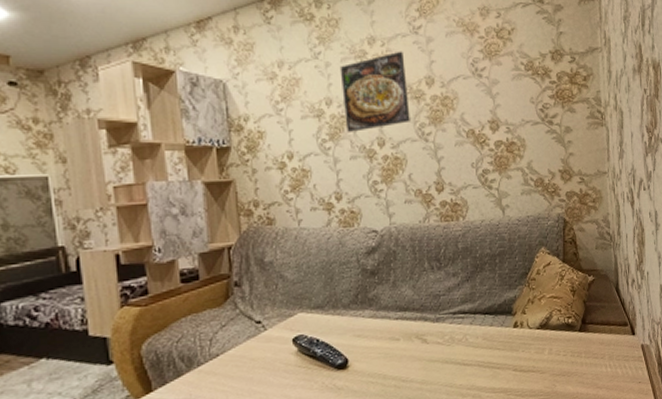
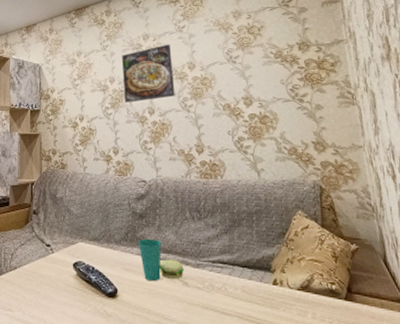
cup: none [369,297,422,345] -> present [137,238,184,282]

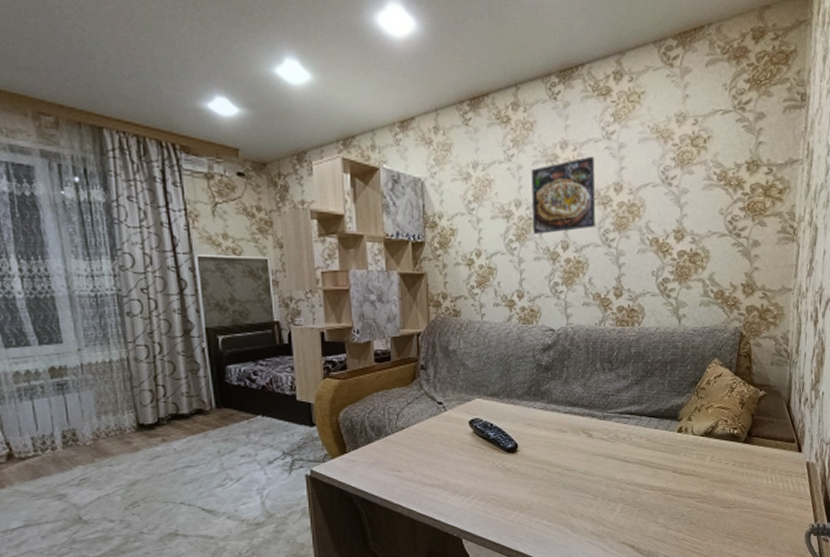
cup: present [137,238,184,282] -> none [541,392,589,435]

